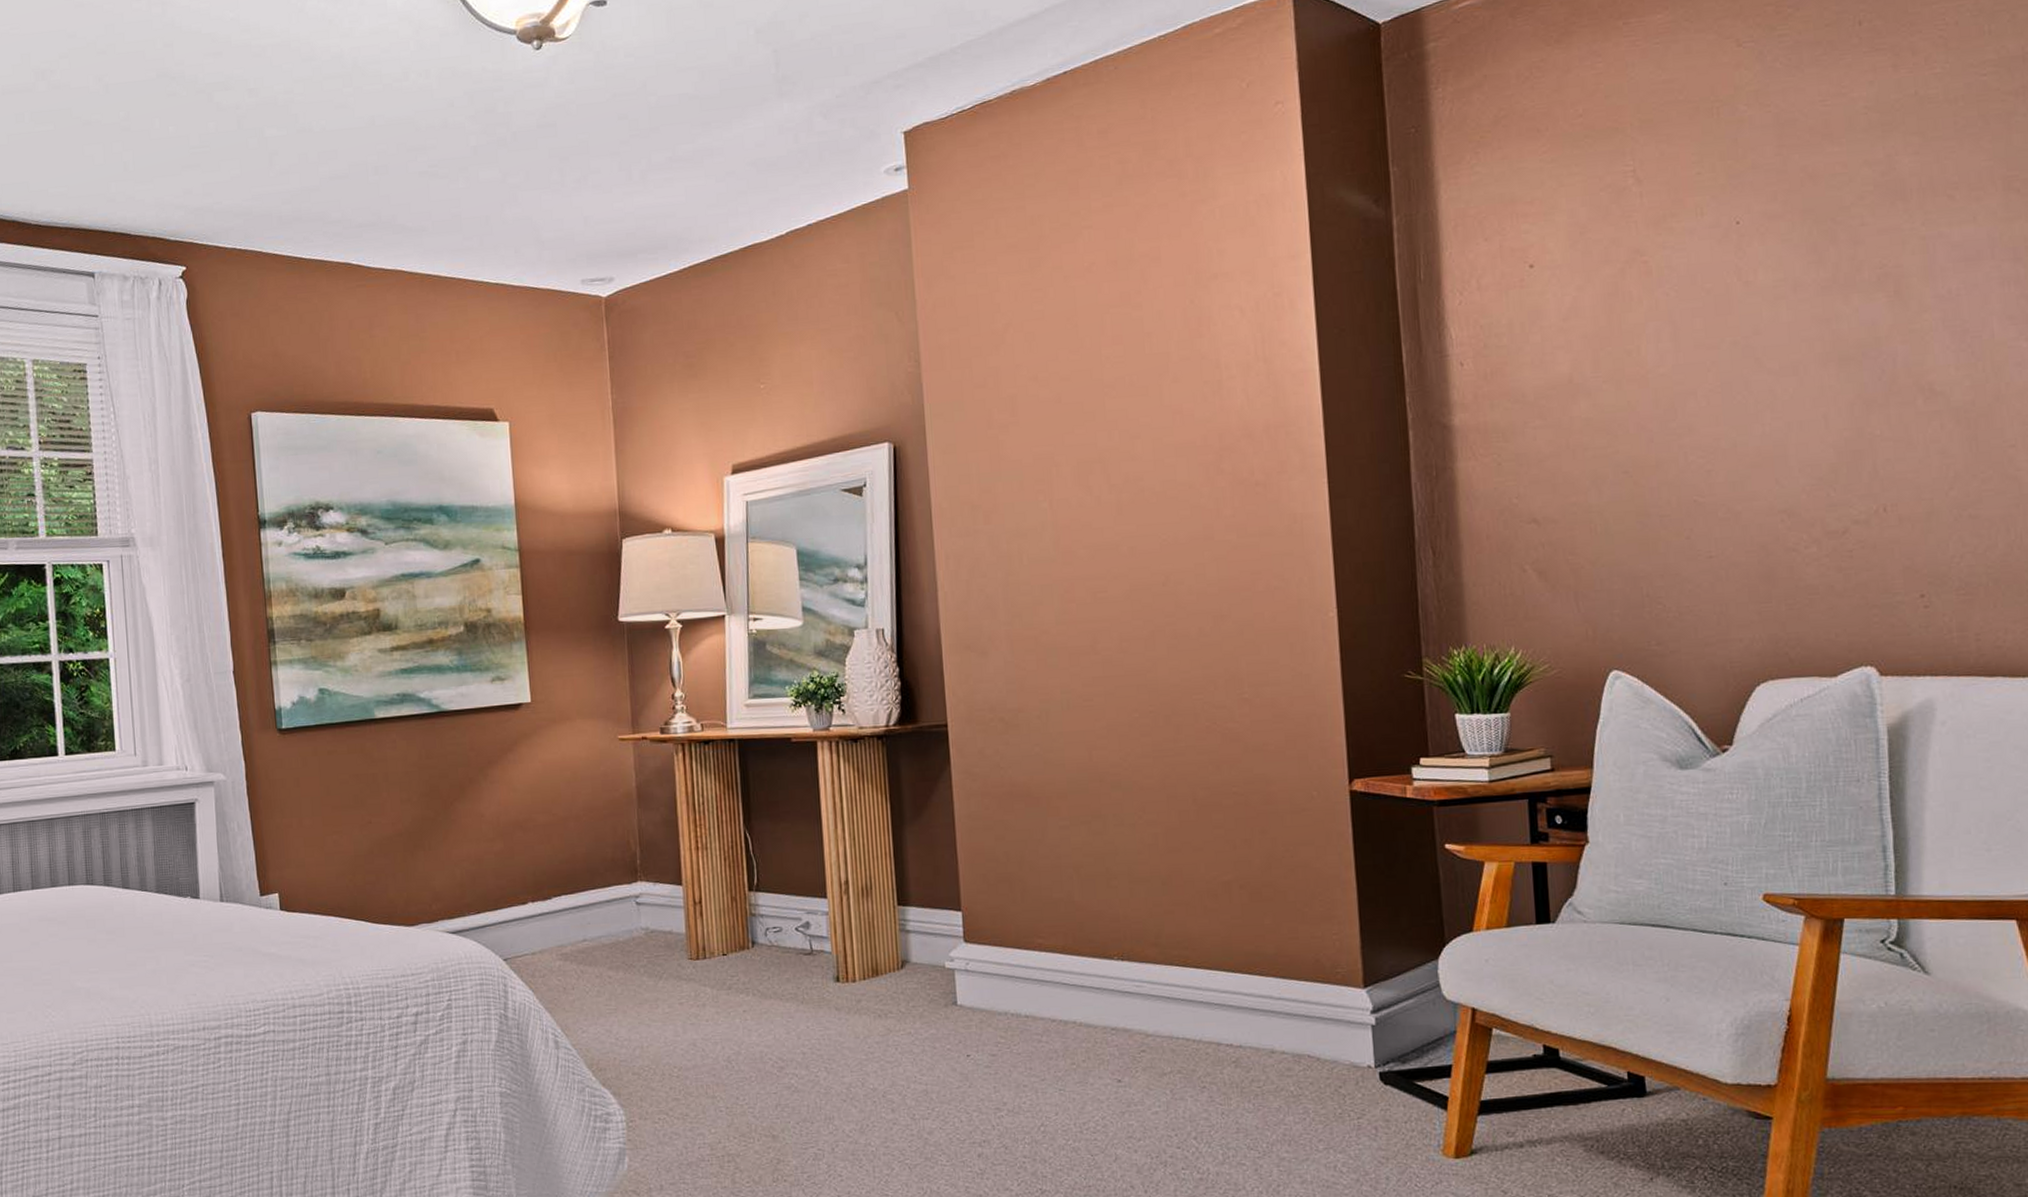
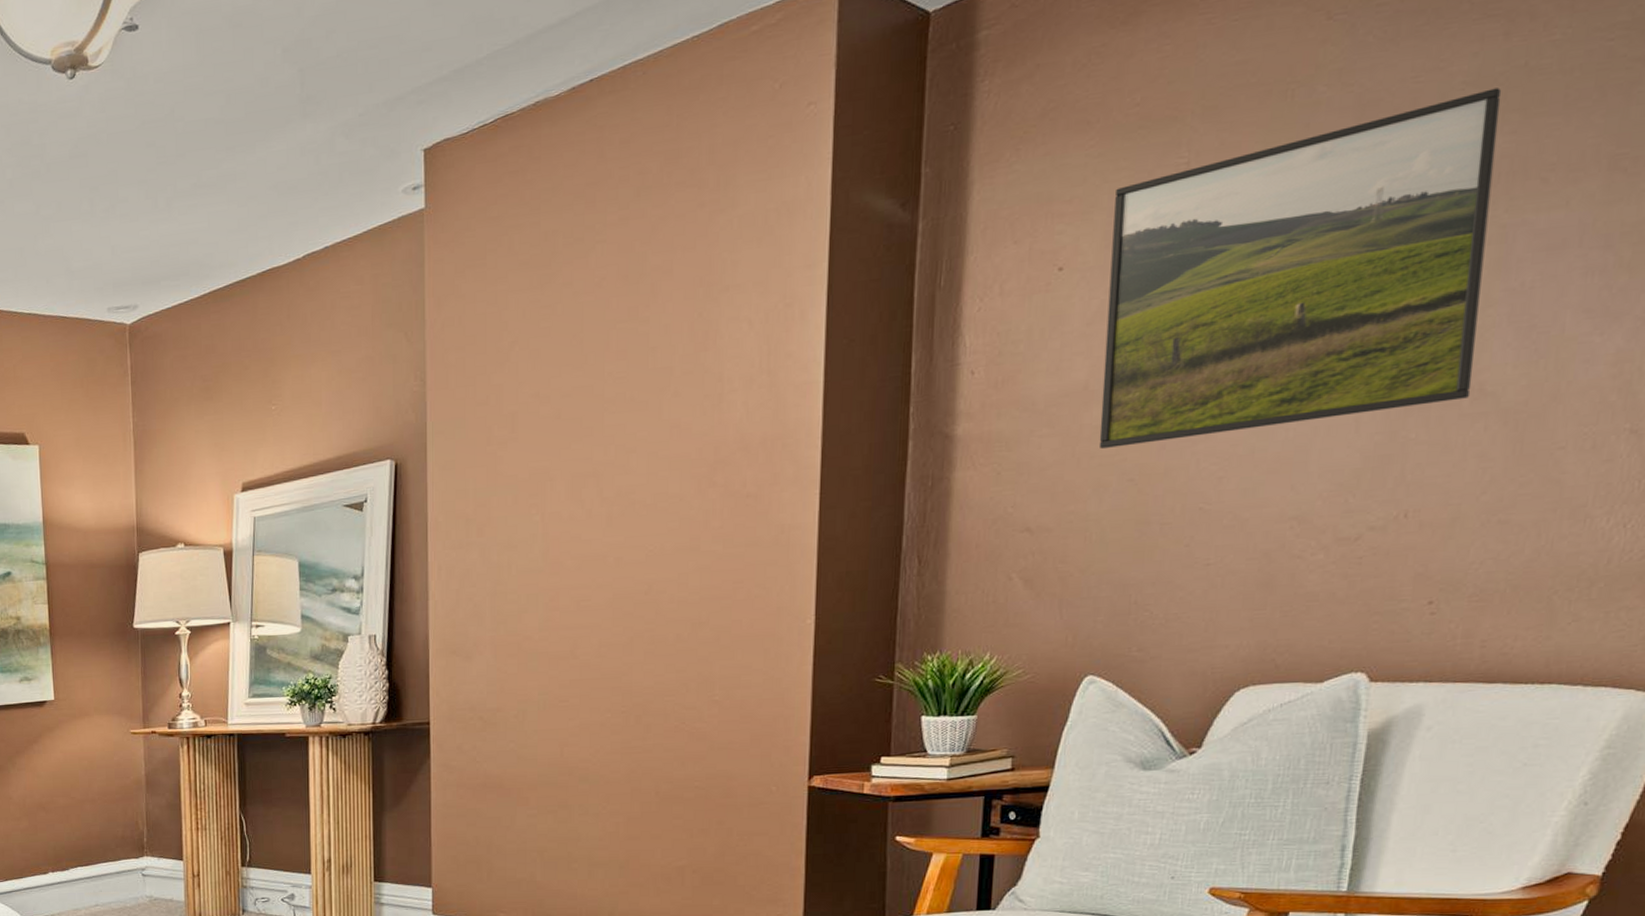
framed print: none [1572,113,1923,441] -> present [1098,88,1502,449]

